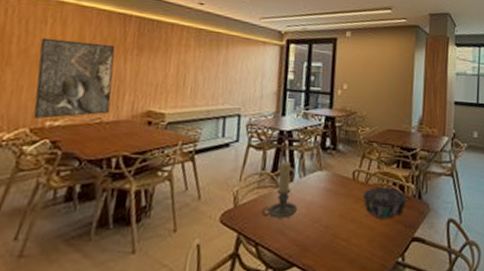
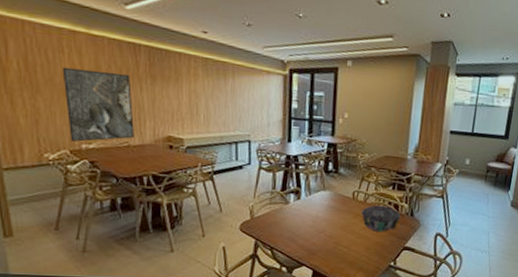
candle holder: present [261,161,297,219] -> none [274,182,304,229]

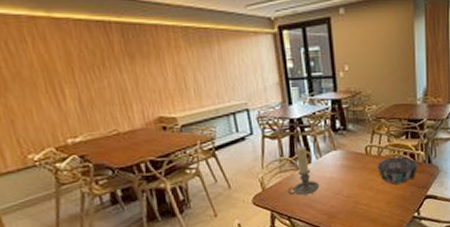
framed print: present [62,67,134,142] -> none [28,56,122,138]
candle holder: none [274,182,304,229] -> present [288,146,319,195]

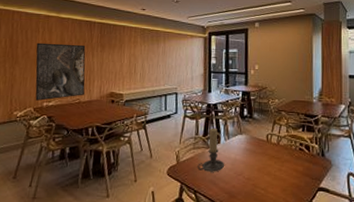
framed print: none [28,56,122,138] -> present [35,42,86,101]
decorative bowl: present [377,156,418,185] -> none [276,147,313,173]

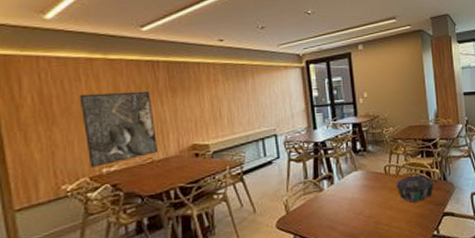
candle holder: present [197,128,224,172] -> none [311,167,341,217]
decorative bowl: none [276,147,313,173] -> present [396,175,435,203]

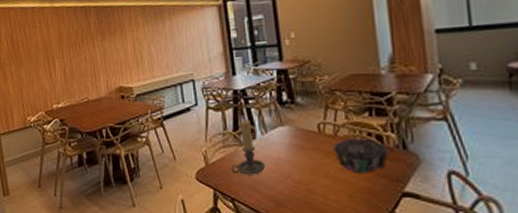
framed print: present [79,91,157,168] -> none [36,35,92,103]
candle holder: none [311,167,341,217] -> present [231,119,265,175]

